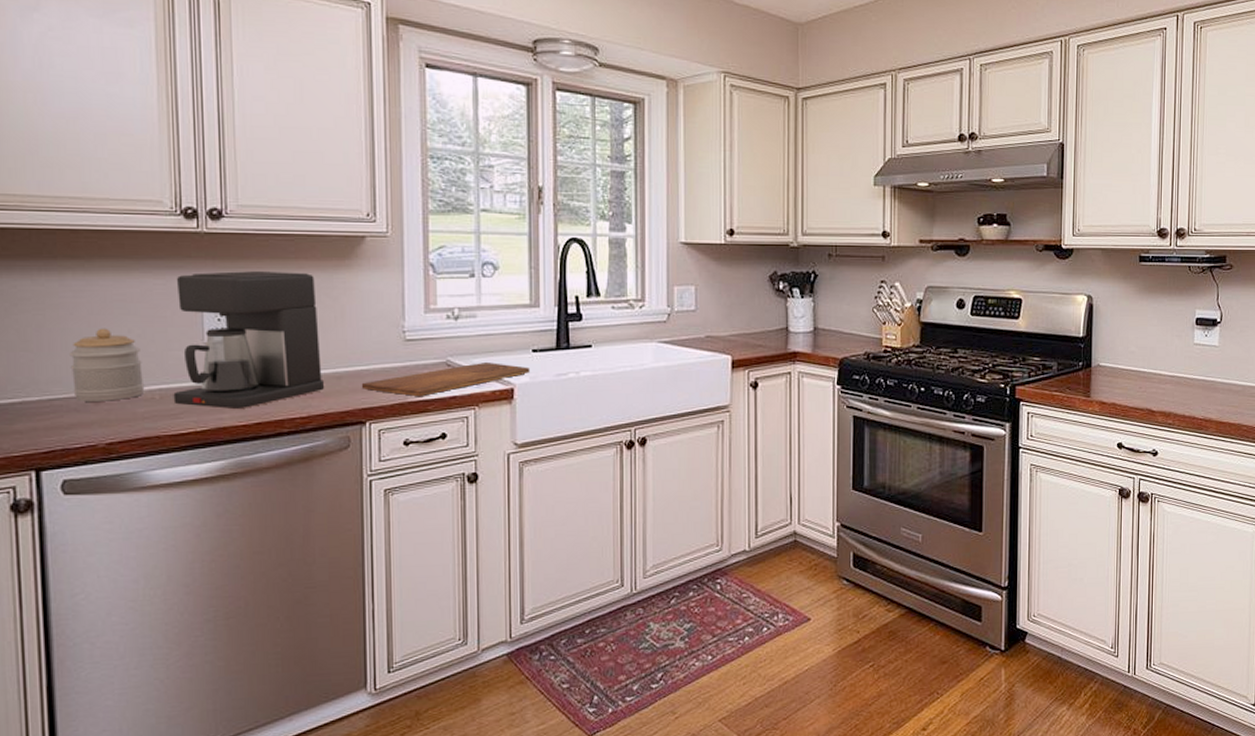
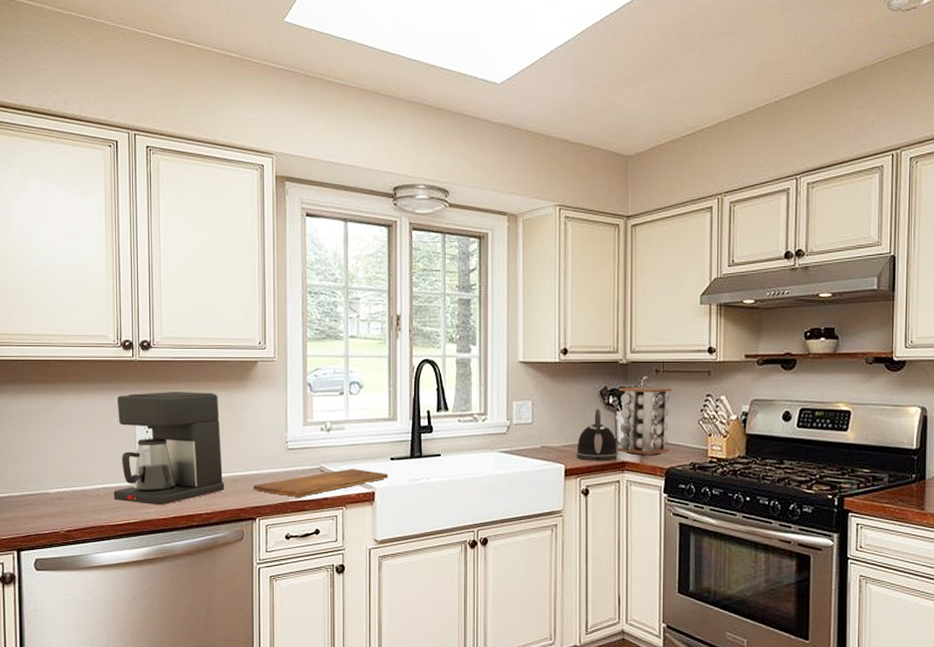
jar: present [70,328,145,402] -> none [42,438,93,497]
kettle: none [743,295,789,351] -> present [575,408,618,461]
spice rack: none [788,261,845,346] -> present [617,377,672,456]

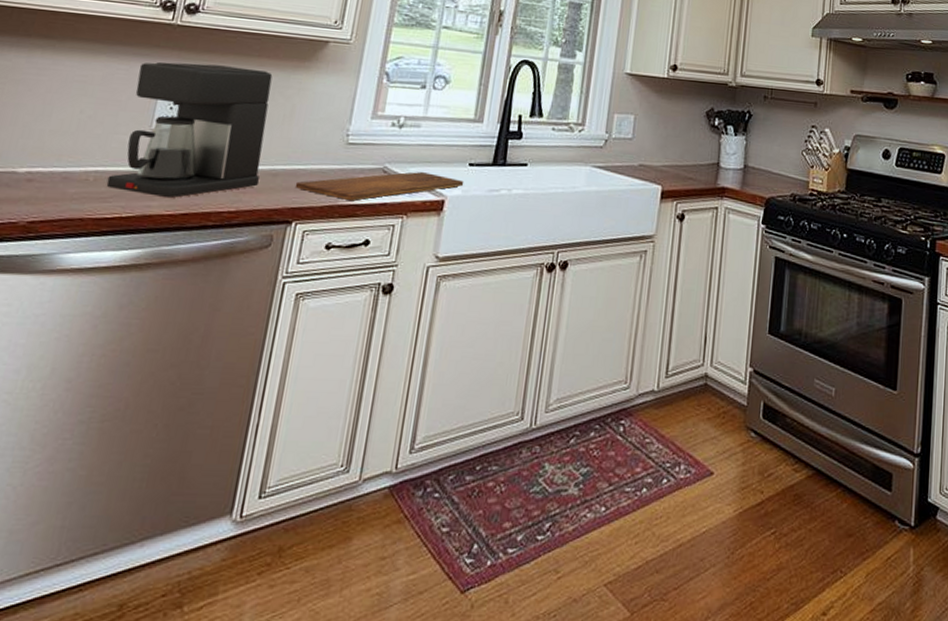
kettle: present [575,408,618,461] -> none [674,129,719,186]
spice rack: present [617,377,672,456] -> none [718,102,778,184]

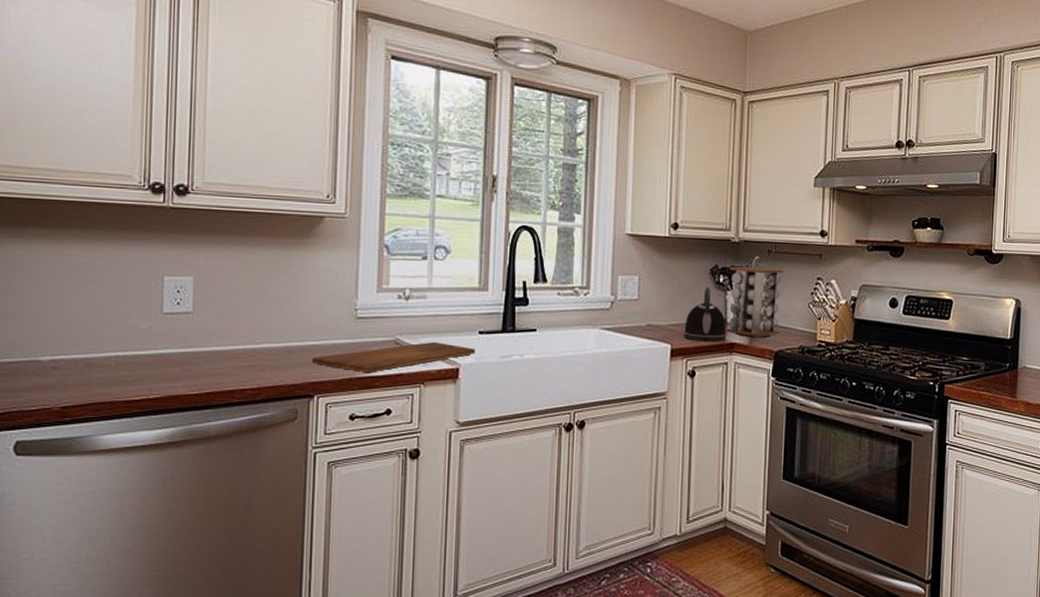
coffee maker: present [106,62,273,199] -> none [129,245,277,379]
kettle: none [674,129,719,186] -> present [683,287,727,342]
spice rack: none [718,102,778,184] -> present [726,257,783,338]

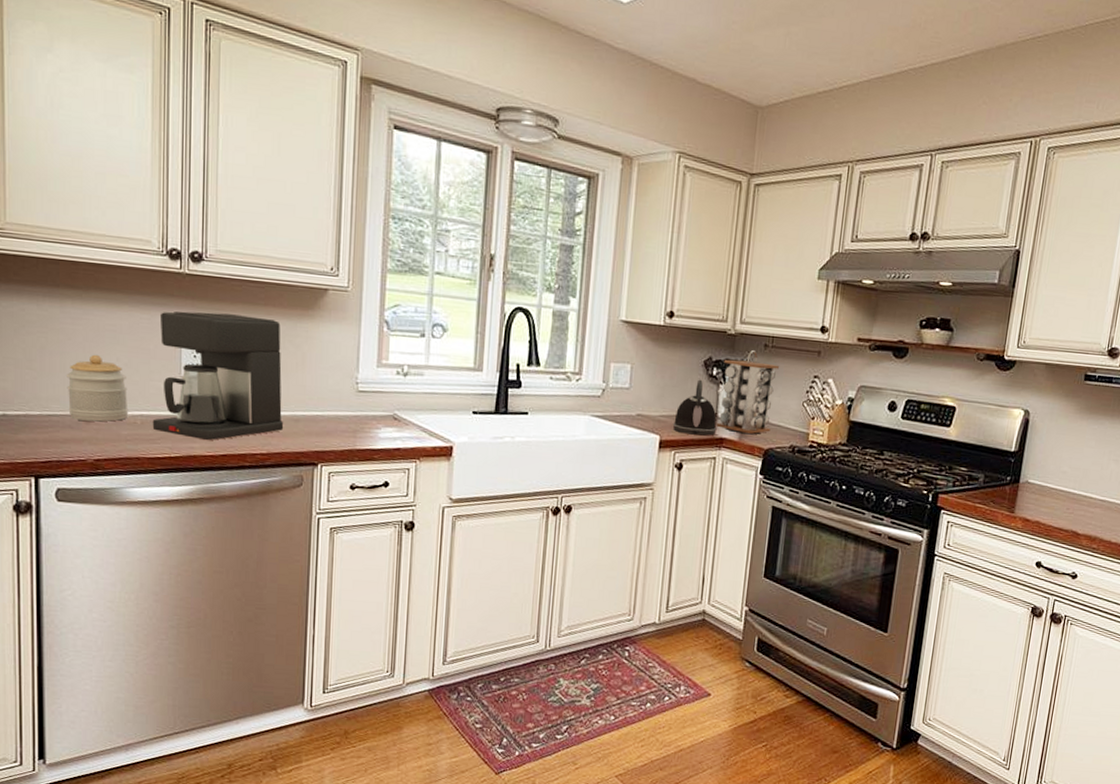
jar: none [31,295,102,366] -> present [67,354,129,422]
coffee maker: none [129,245,277,379] -> present [152,311,284,441]
cutting board: present [311,342,476,373] -> none [316,419,470,446]

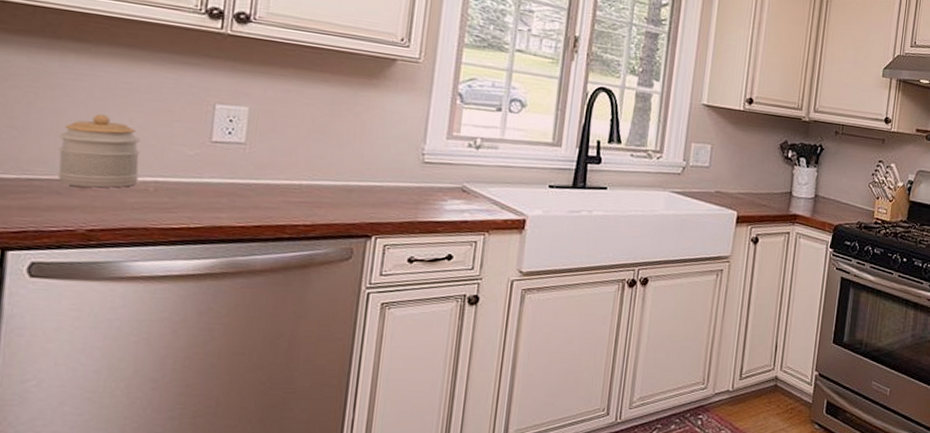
coffee maker: present [152,311,284,441] -> none [168,72,339,211]
kettle: present [672,379,717,436] -> none [749,160,791,213]
spice rack: present [716,350,779,434] -> none [790,136,848,212]

